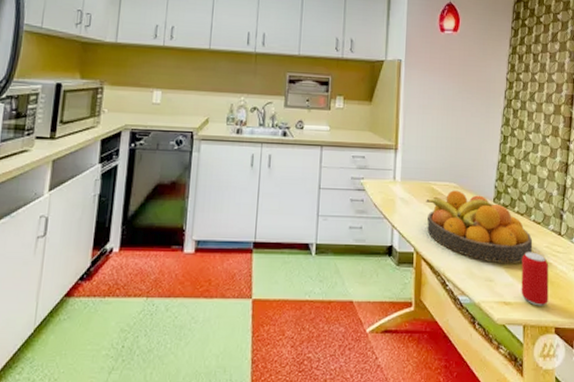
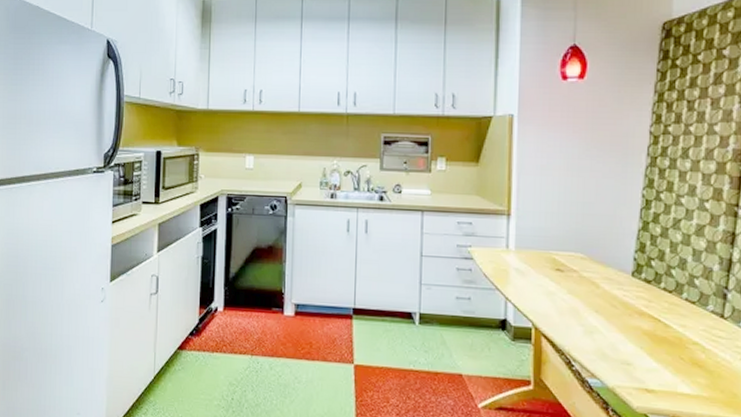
fruit bowl: present [426,190,533,263] -> none [546,261,685,347]
beverage can: present [521,252,549,306] -> none [668,334,707,398]

